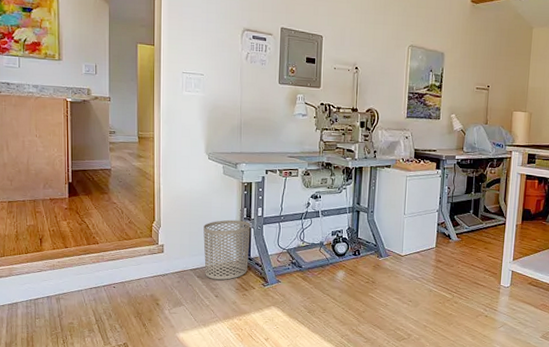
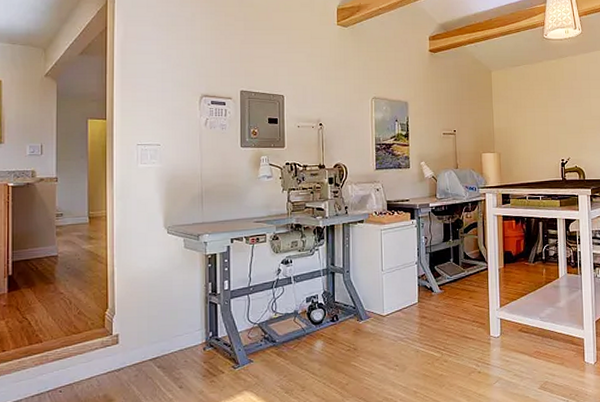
waste bin: present [203,219,251,280] -> none [164,296,217,368]

